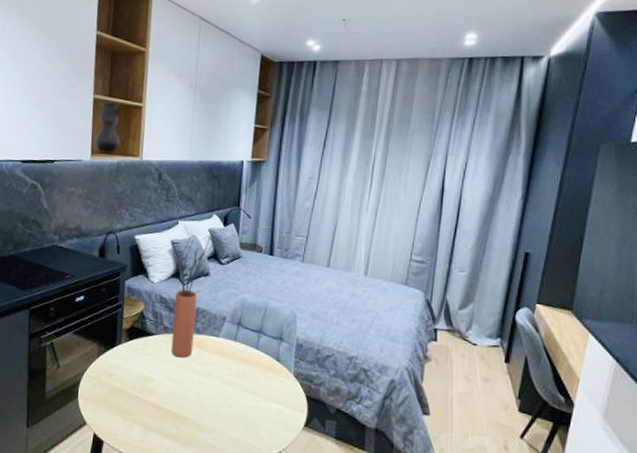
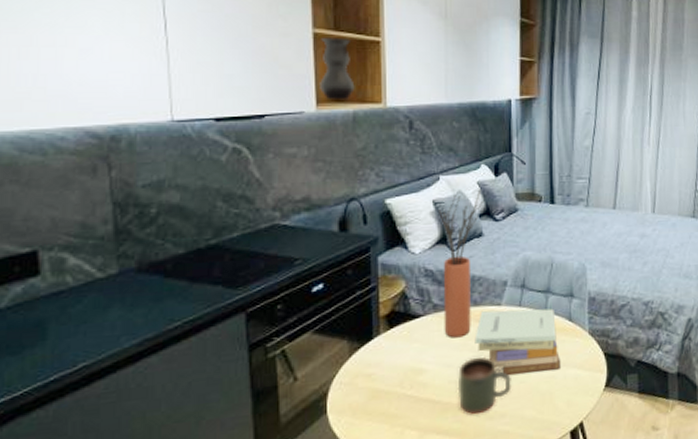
mug: none [177,378,222,425] -> present [457,357,511,414]
books: none [194,339,267,402] -> present [474,308,561,375]

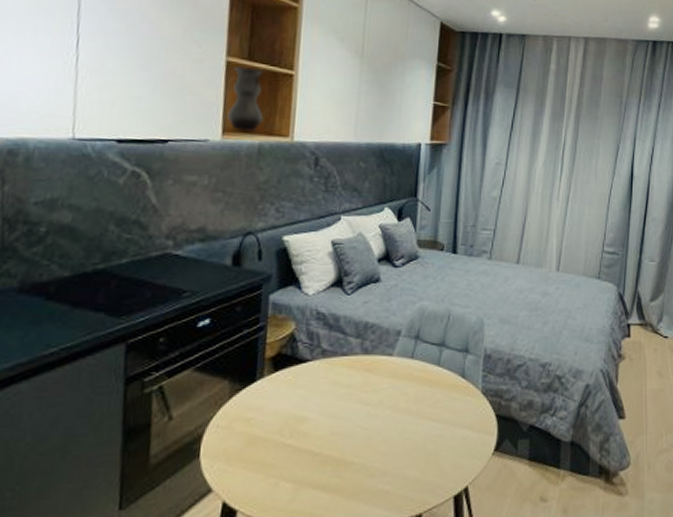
vase: present [439,189,485,338] -> none [331,232,385,387]
mug: present [457,357,511,414] -> none [339,410,397,469]
books: present [474,308,561,375] -> none [361,361,451,430]

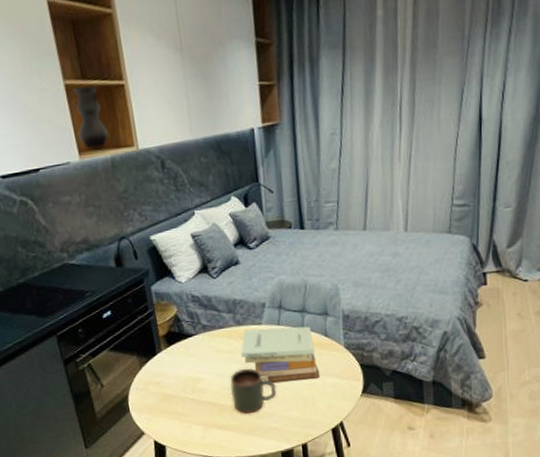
mug: none [339,410,397,469] -> present [230,369,277,414]
books: none [361,361,451,430] -> present [241,326,320,383]

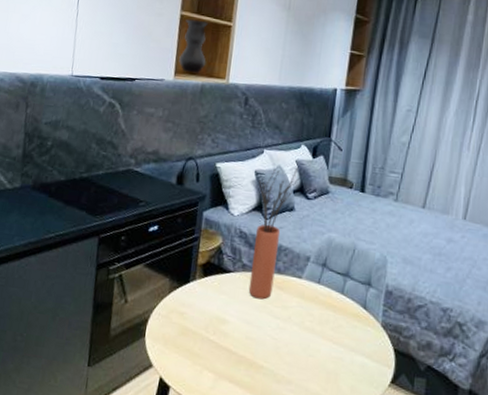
vase: none [197,220,238,353] -> present [248,167,301,300]
mug: present [230,369,277,414] -> none [252,321,302,374]
books: present [241,326,320,383] -> none [273,280,351,353]

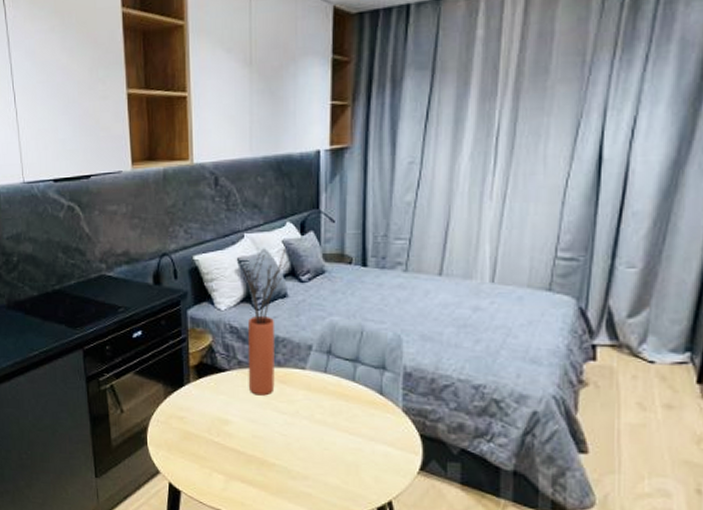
vase: present [179,19,209,74] -> none [134,96,165,159]

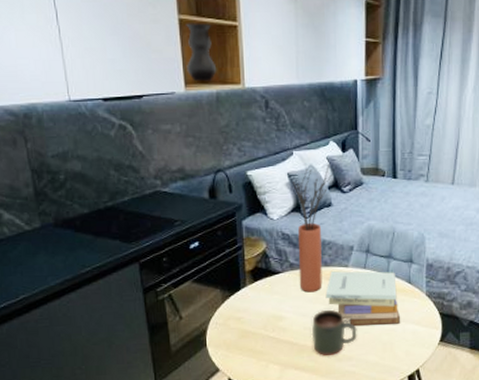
vase: none [134,96,165,159] -> present [186,23,217,82]
mug: none [261,418,315,471] -> present [311,310,357,355]
books: none [278,373,370,443] -> present [325,271,401,326]

